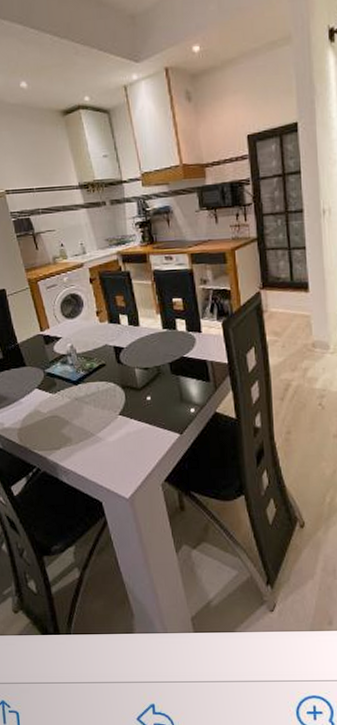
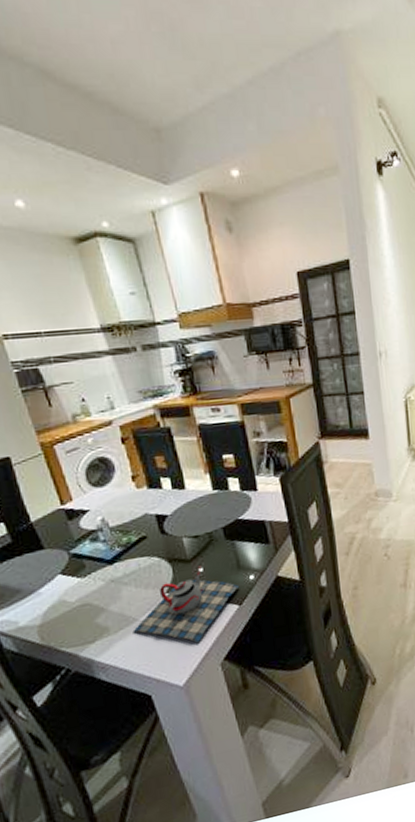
teapot: none [90,394,182,463] -> present [133,565,240,644]

